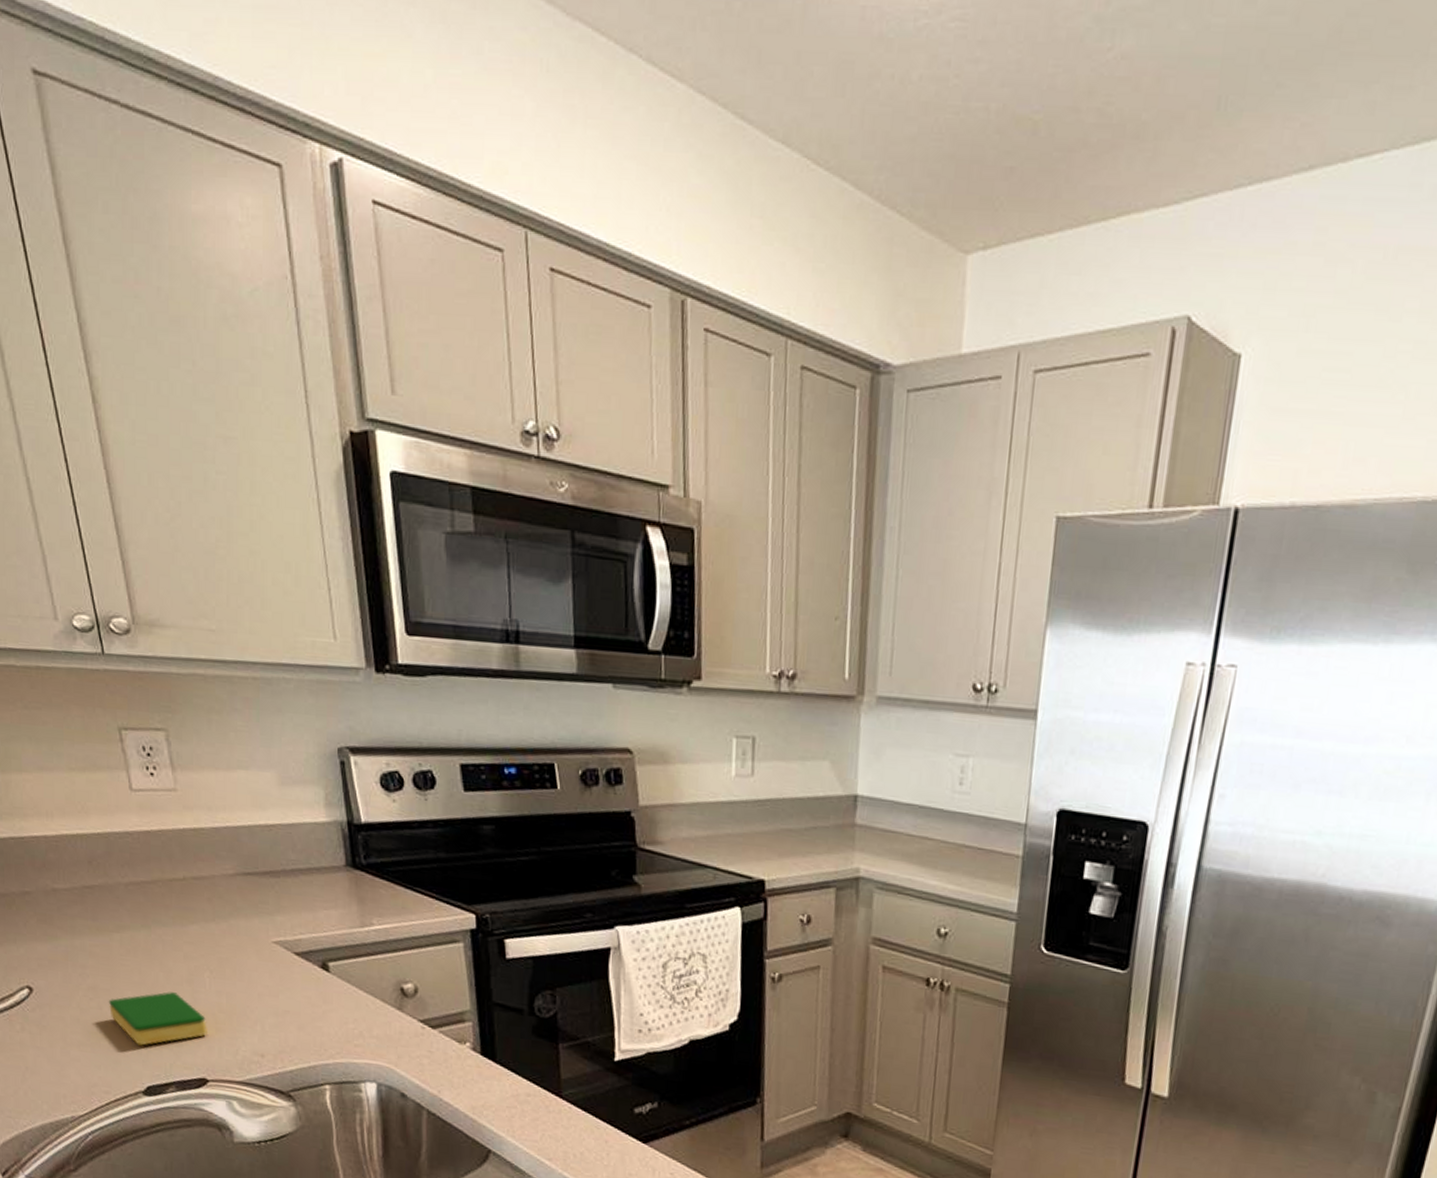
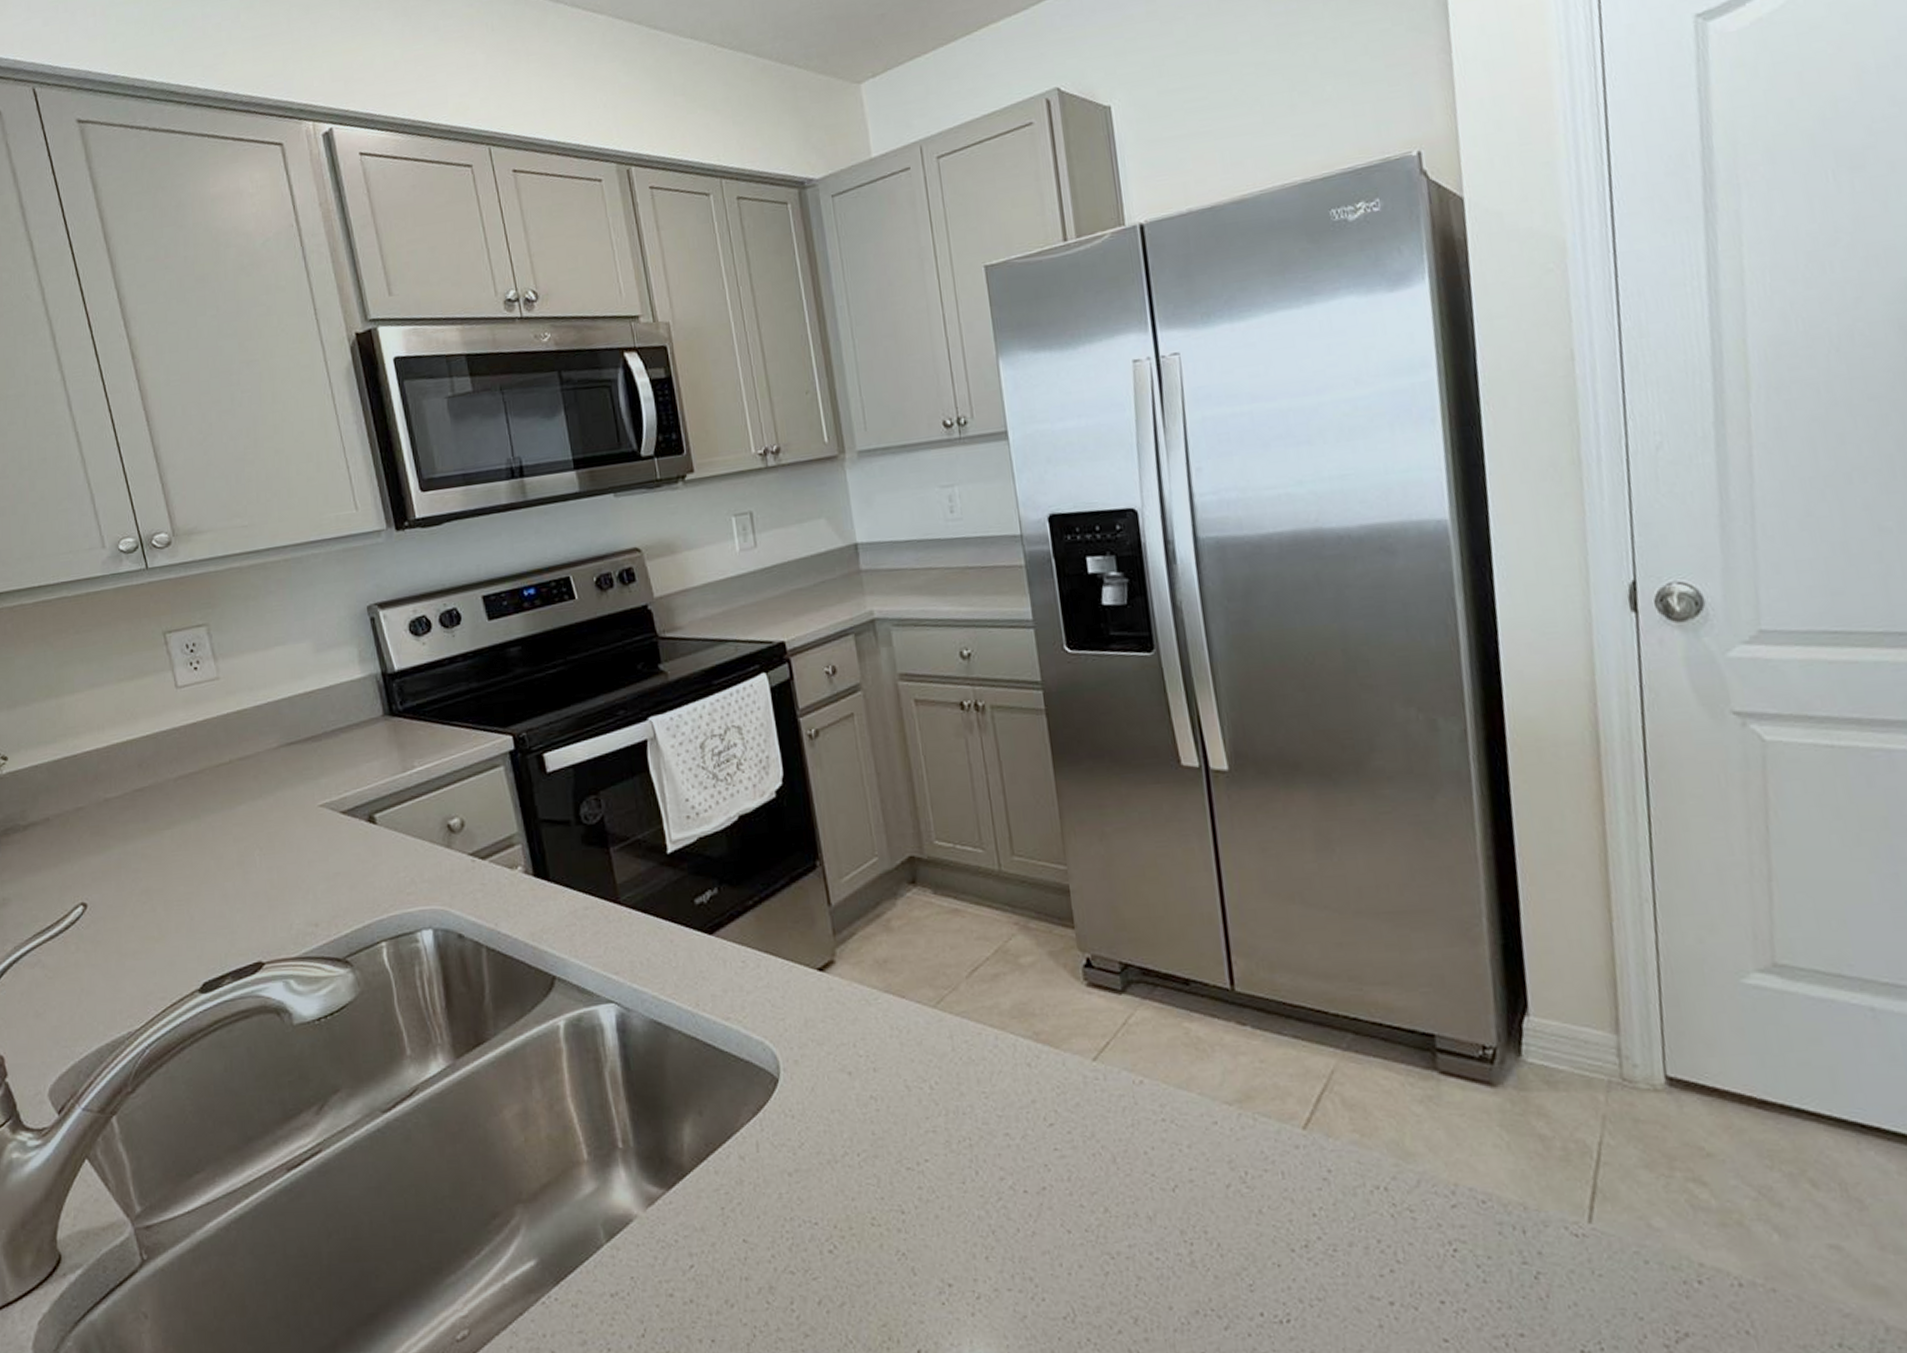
dish sponge: present [108,992,207,1046] -> none [161,878,260,941]

